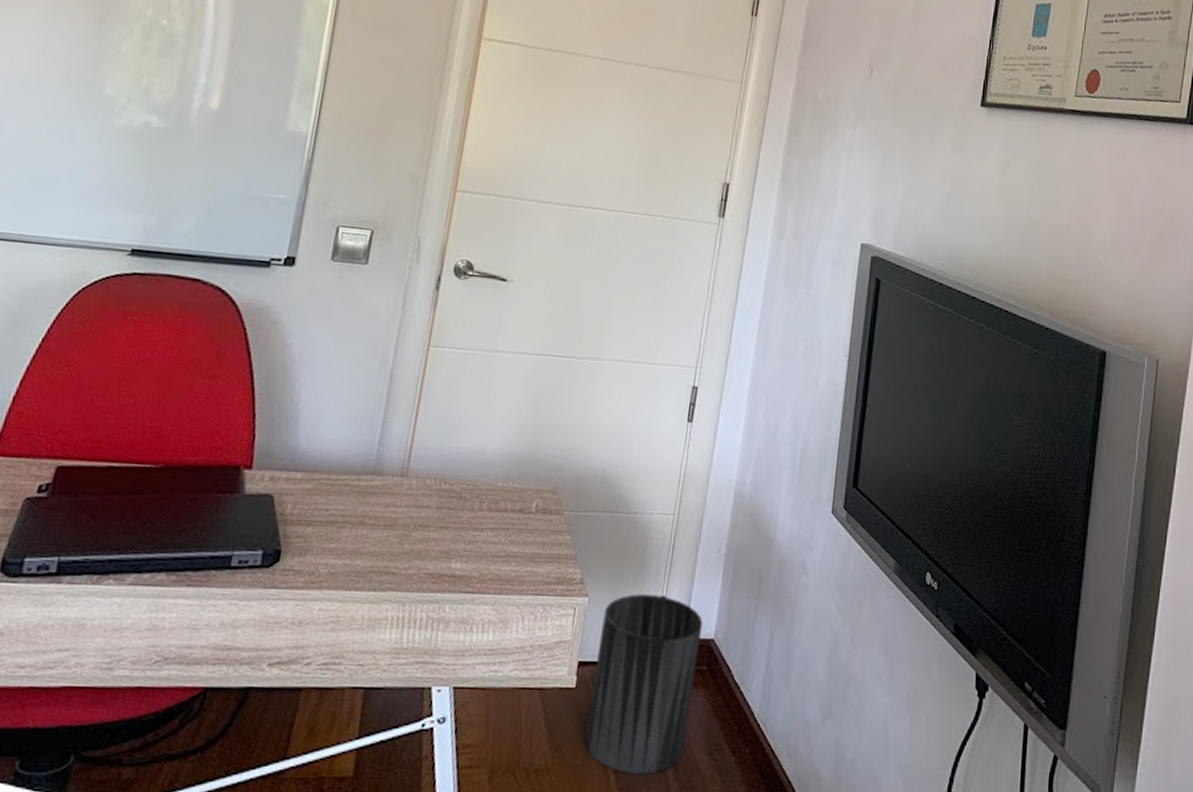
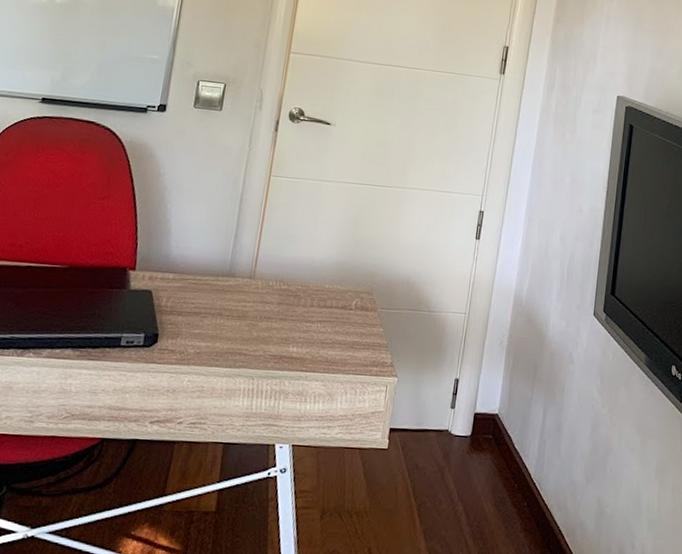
trash can: present [584,594,703,774] -> none [395,376,489,520]

